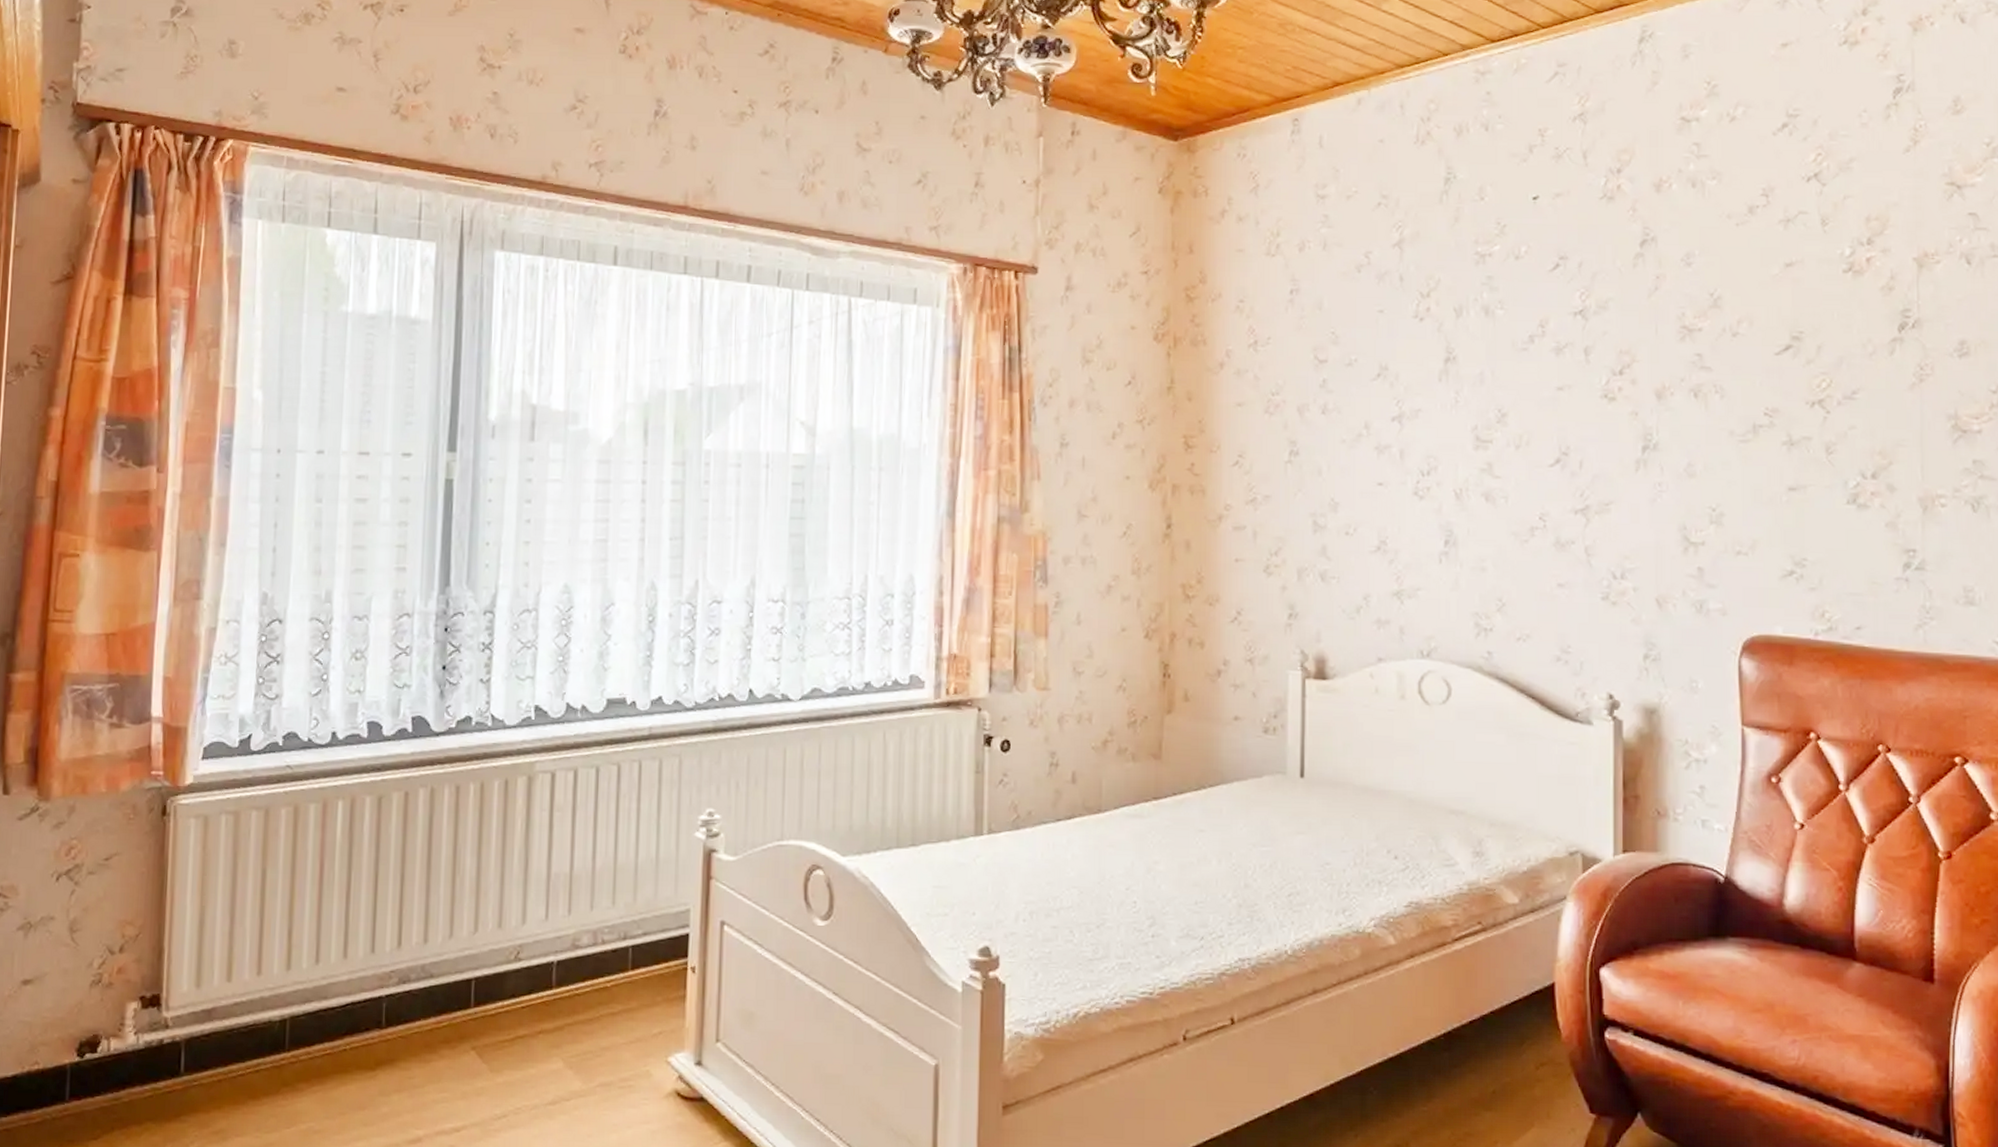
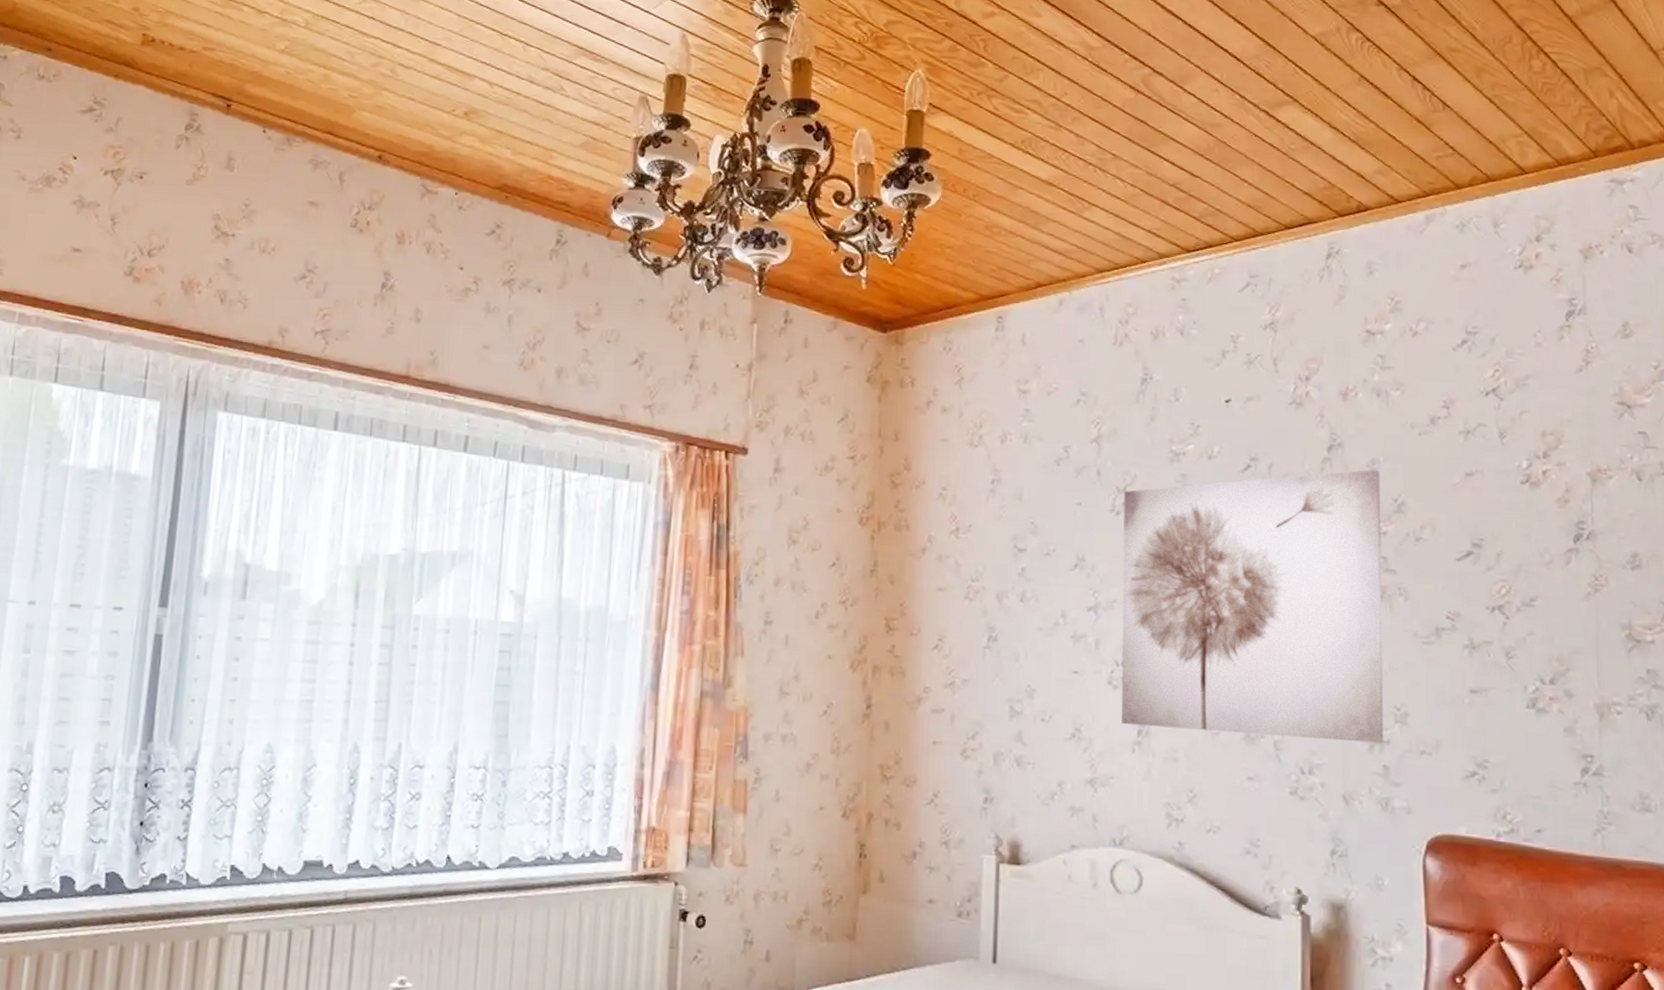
wall art: none [1427,263,1699,545] -> present [1122,469,1384,743]

